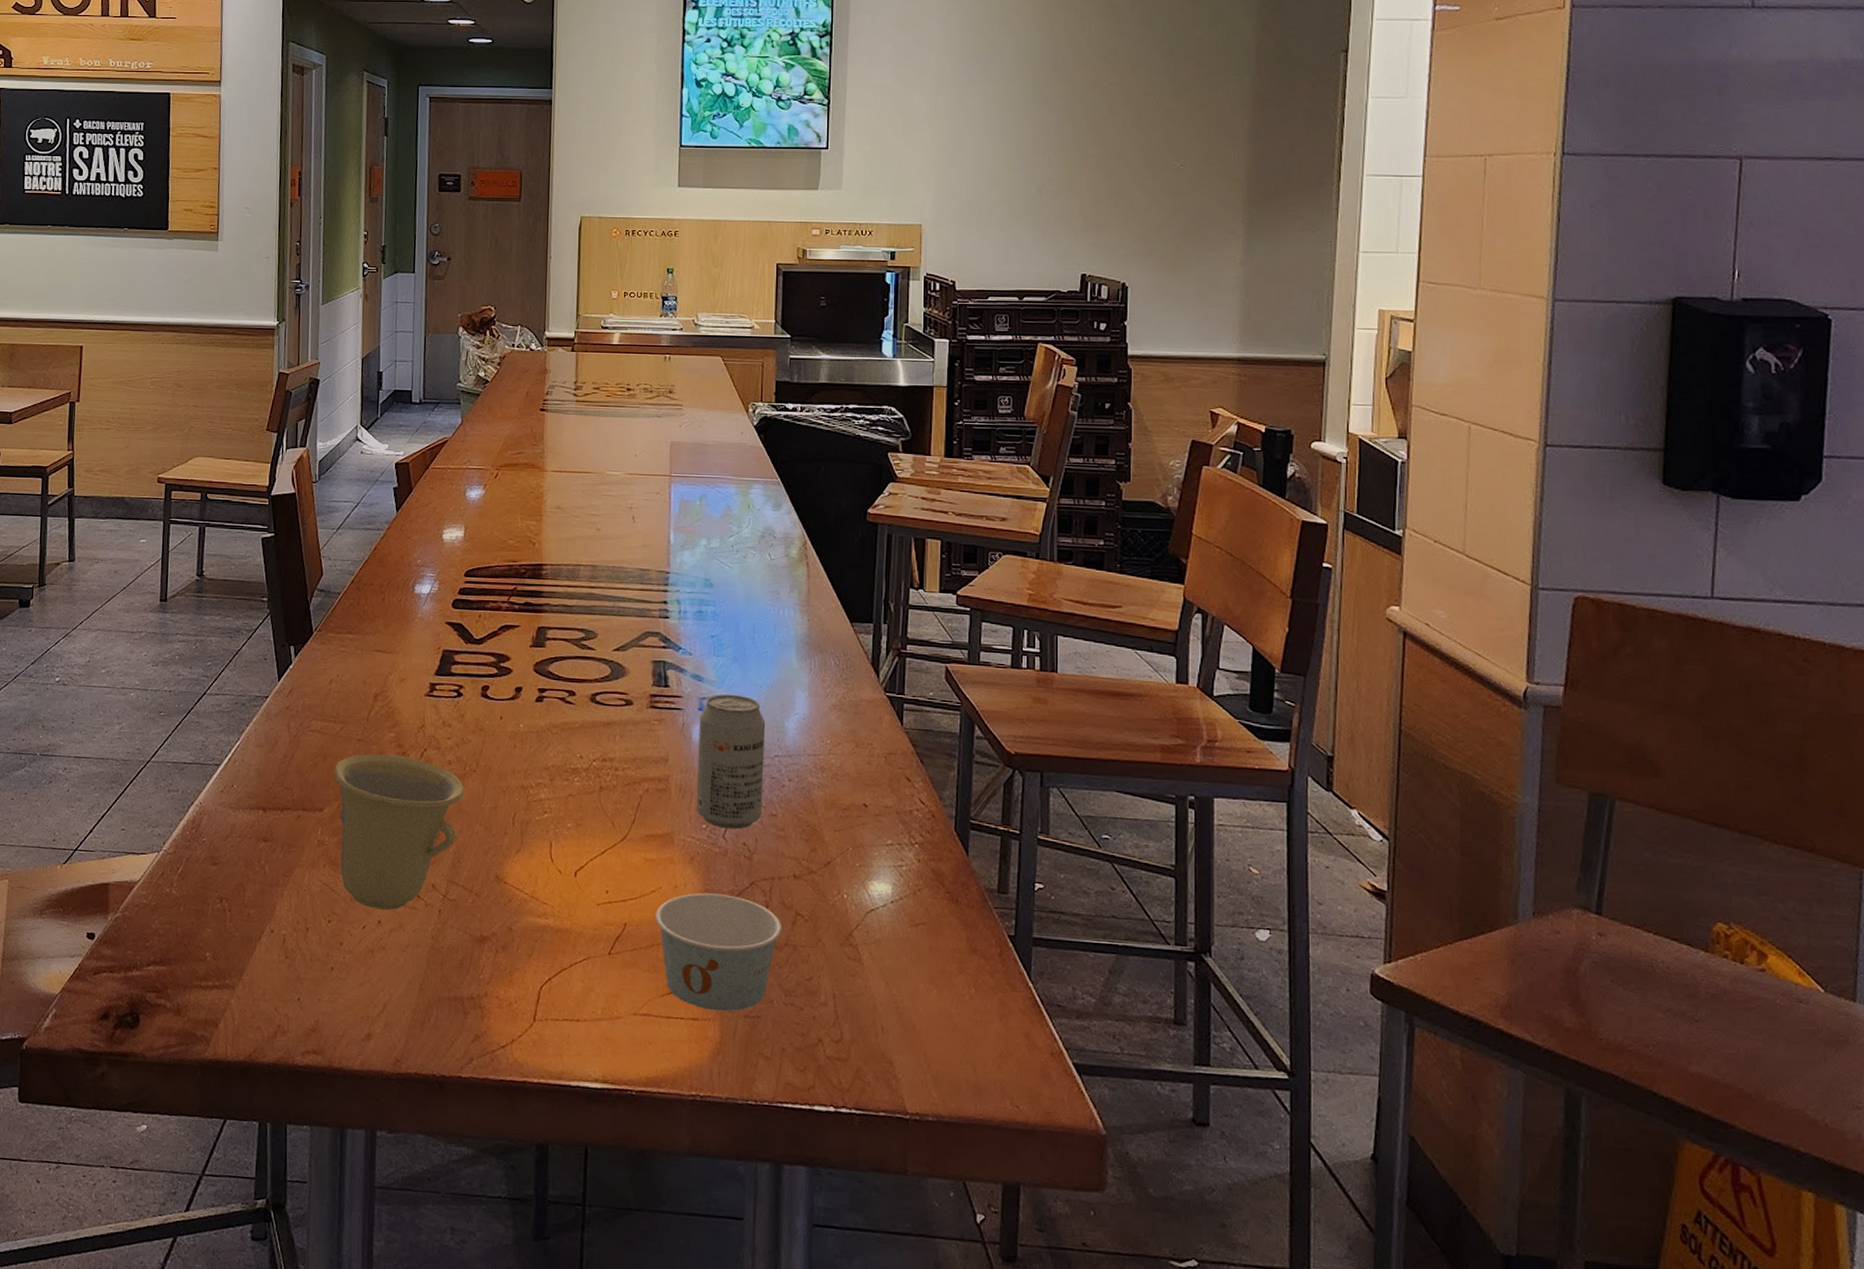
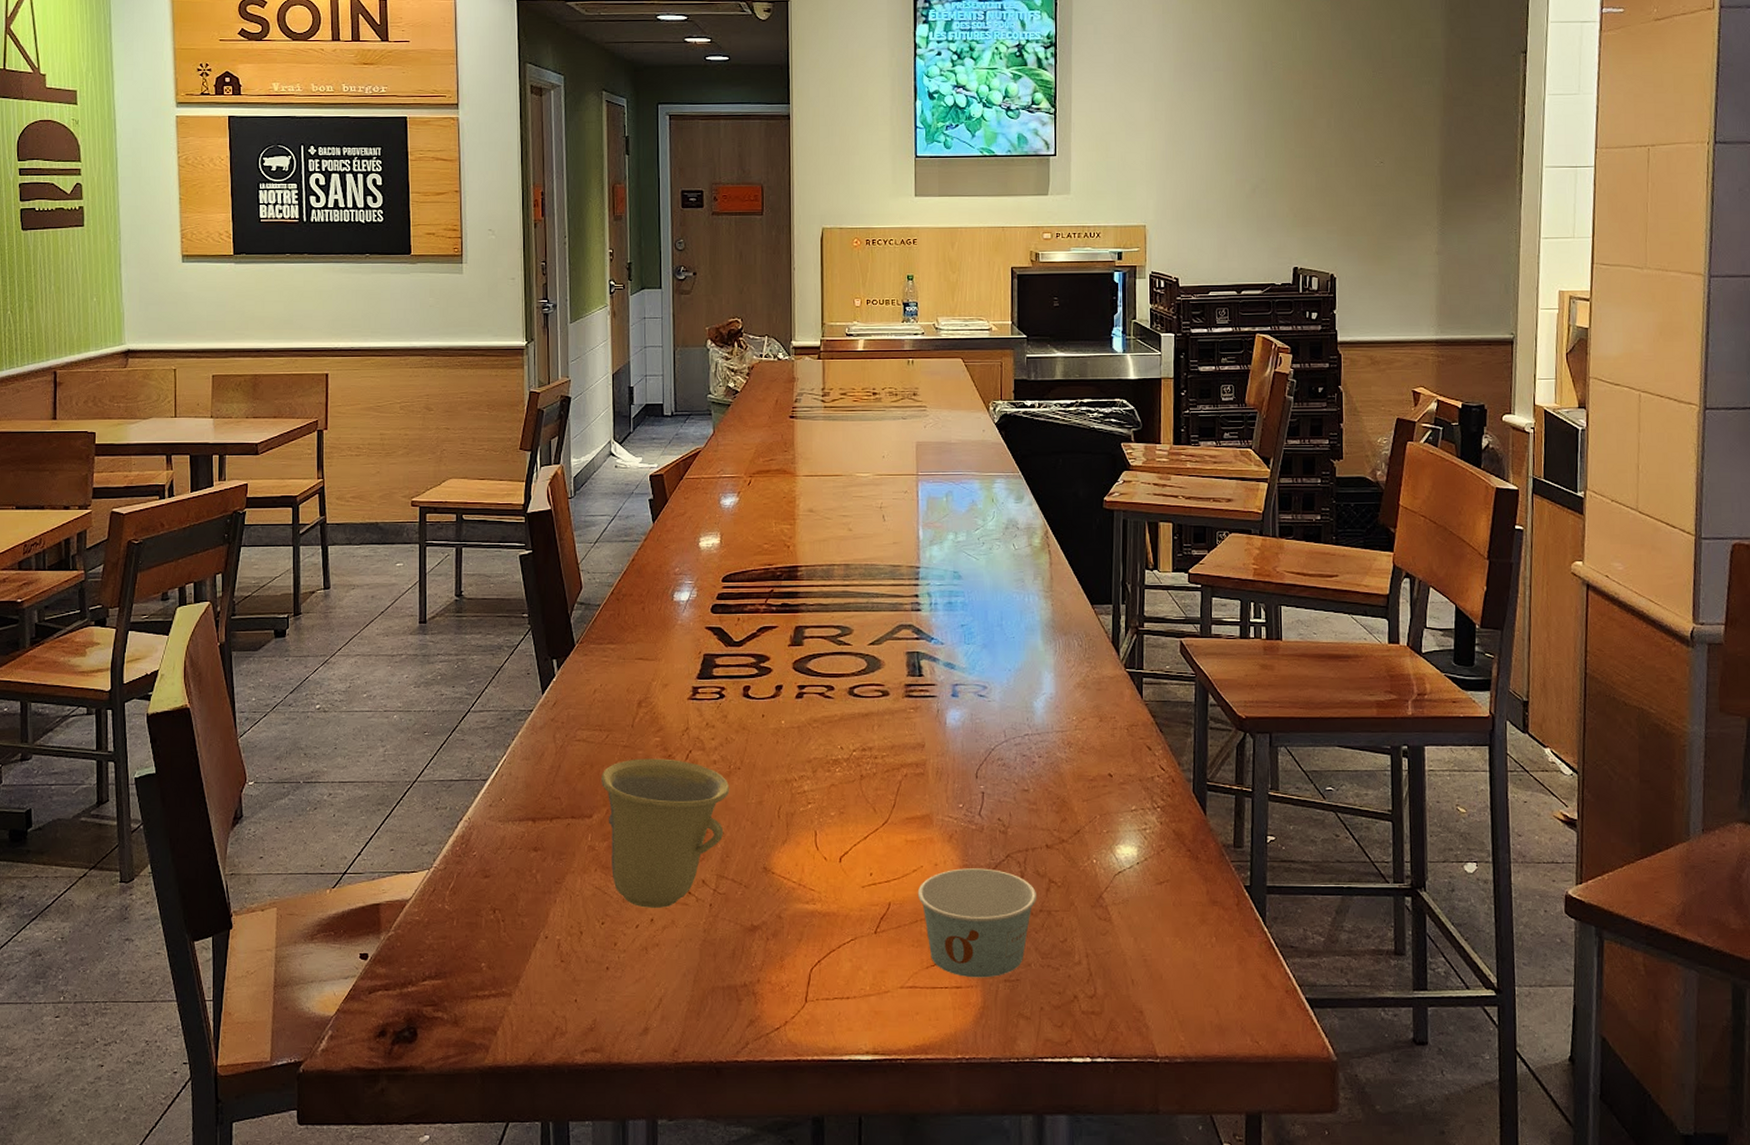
beverage can: present [696,694,766,830] -> none [952,679,1016,807]

